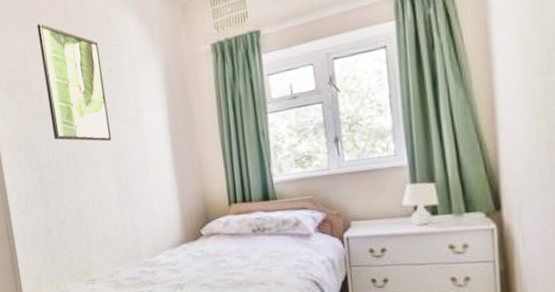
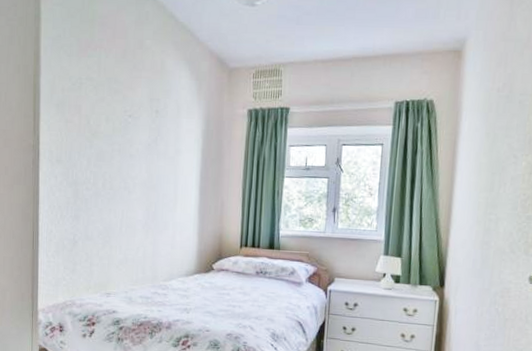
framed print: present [36,23,112,142] -> none [94,54,151,173]

